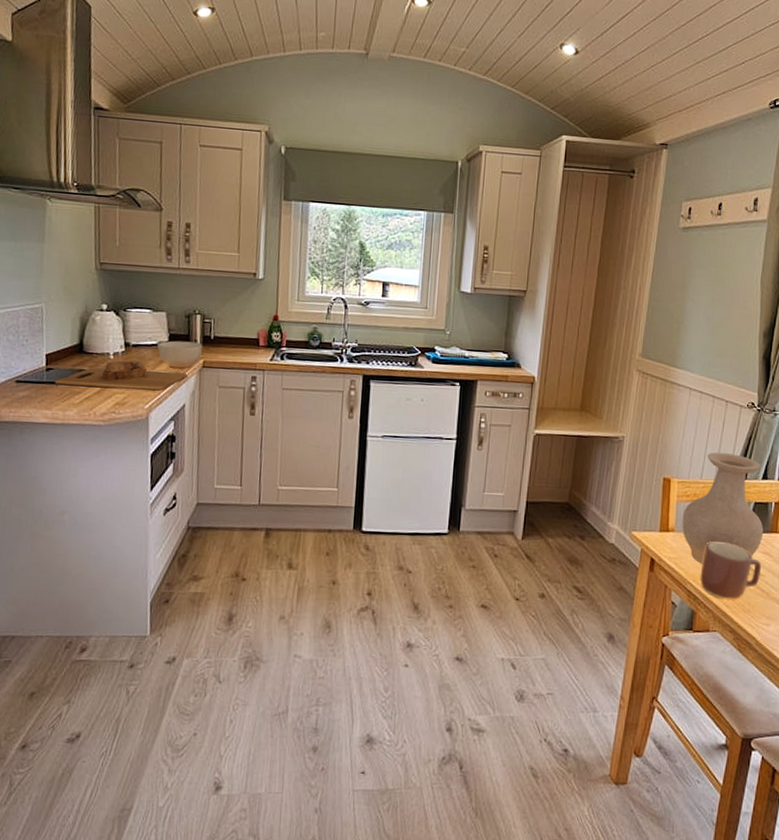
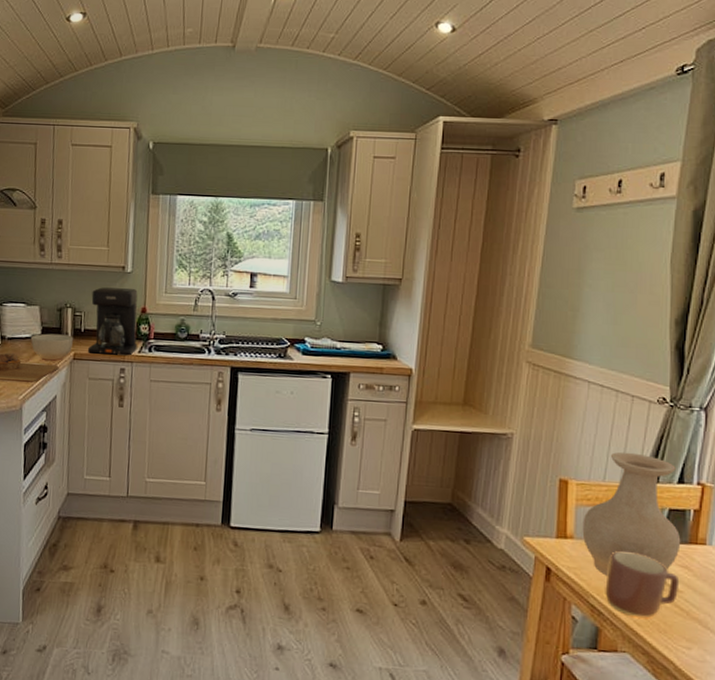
coffee maker: none [217,294,270,365] -> present [87,287,138,357]

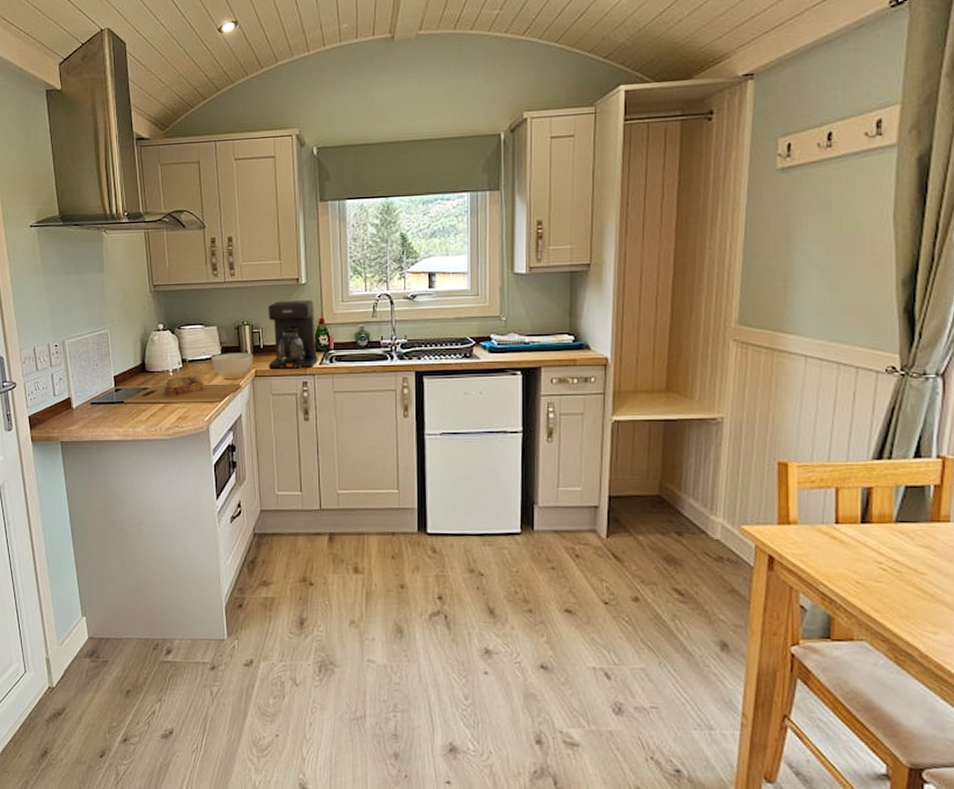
vase: present [582,452,681,576] -> none [807,428,921,561]
mug: present [605,550,680,619] -> none [836,533,922,604]

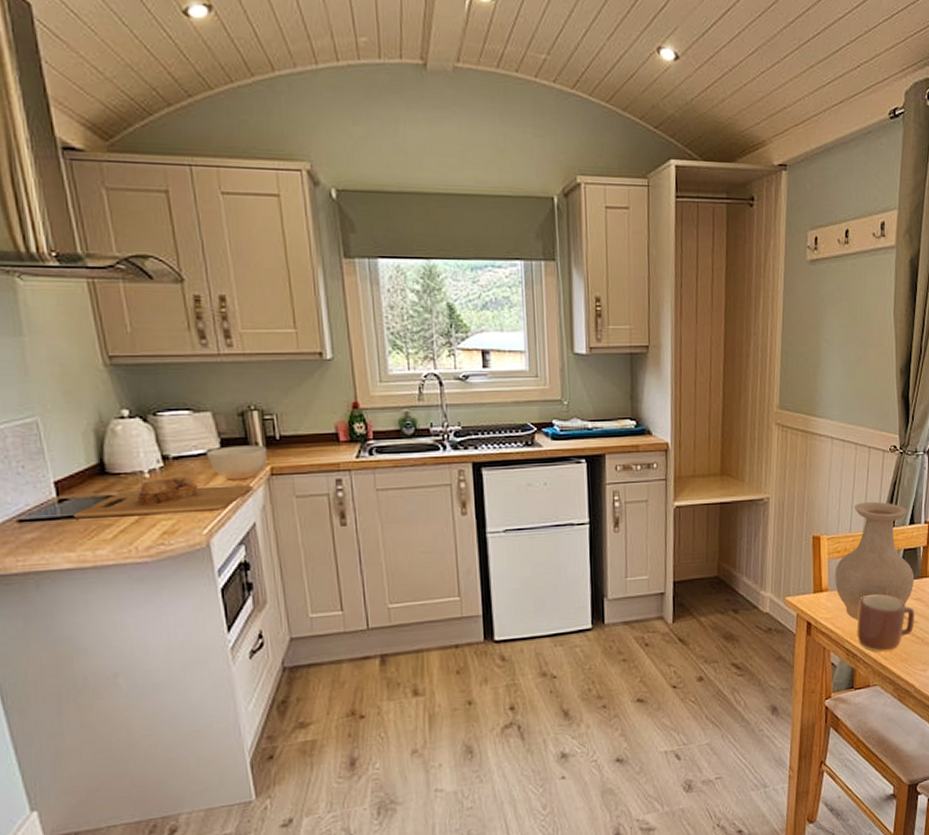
coffee maker: present [268,300,318,370] -> none [282,380,354,467]
vase: none [807,428,921,561] -> present [835,501,915,620]
mug: none [836,533,922,604] -> present [857,593,915,653]

